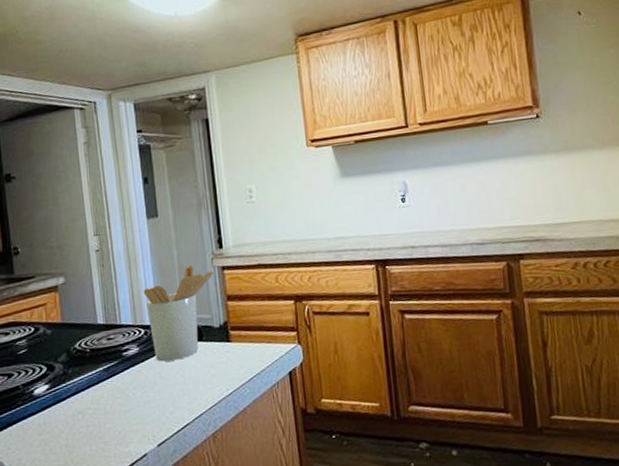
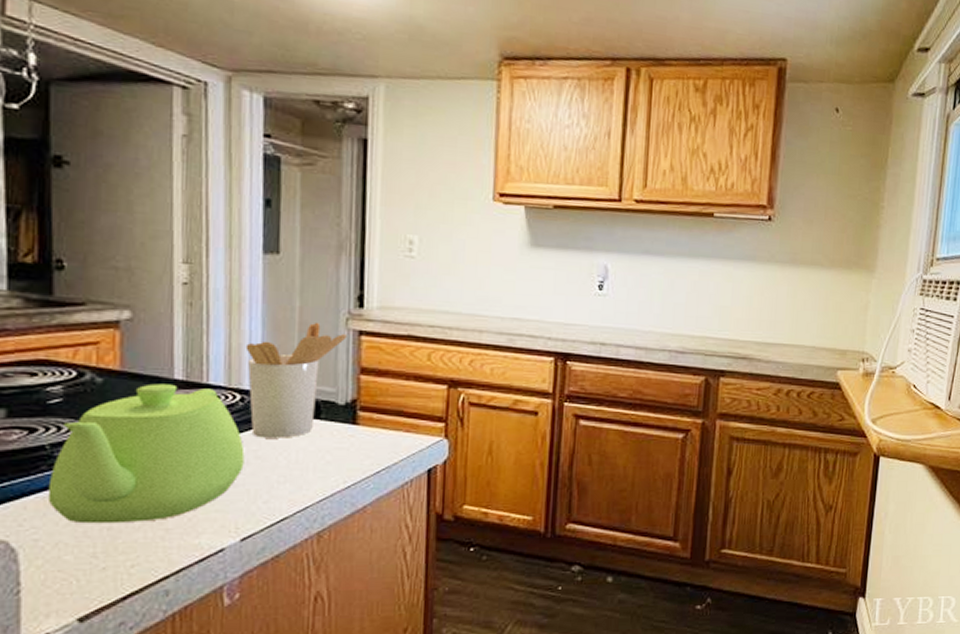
teapot: none [24,328,153,443] -> present [47,383,245,524]

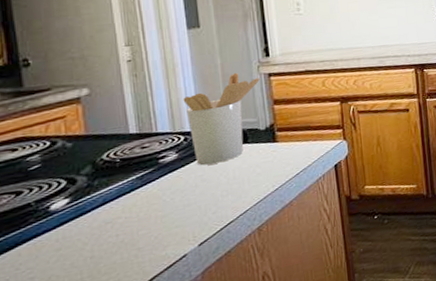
teapot: present [47,383,245,524] -> none [37,135,194,258]

